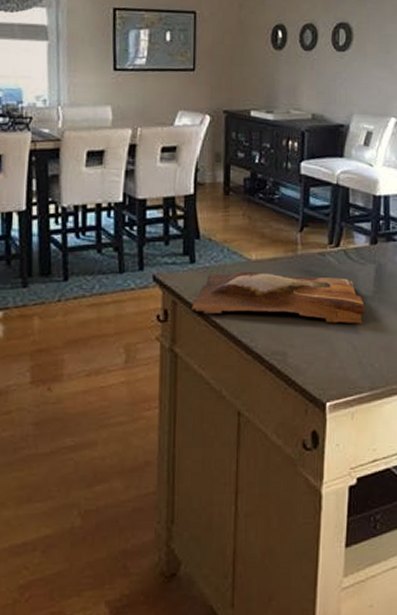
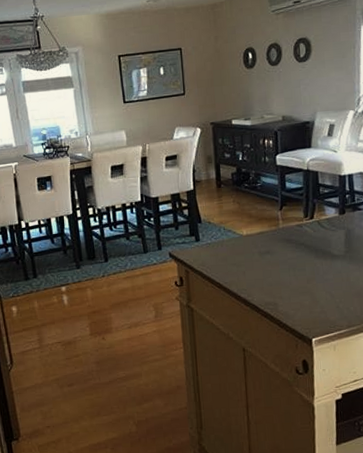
cutting board: present [192,271,366,323] -> none [200,243,340,279]

